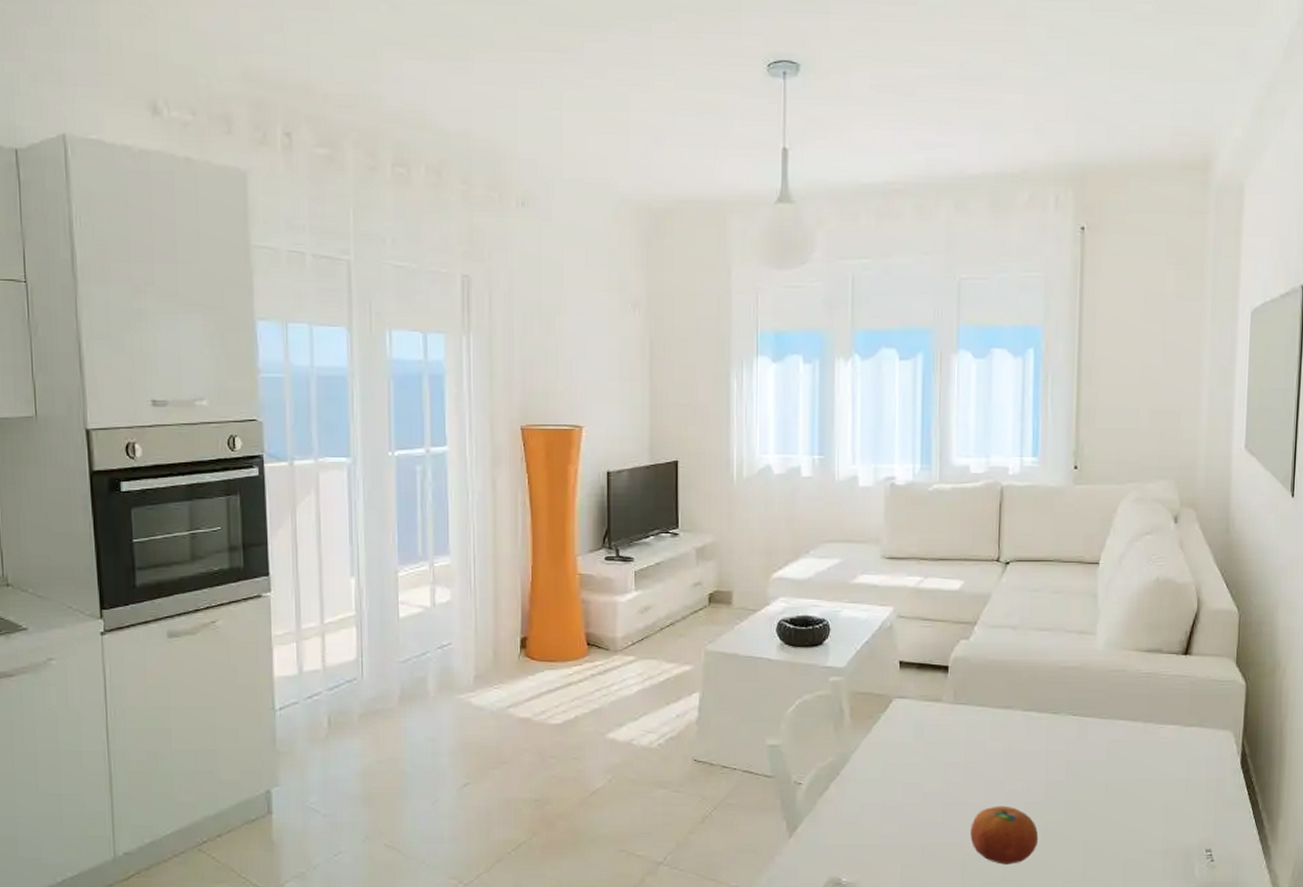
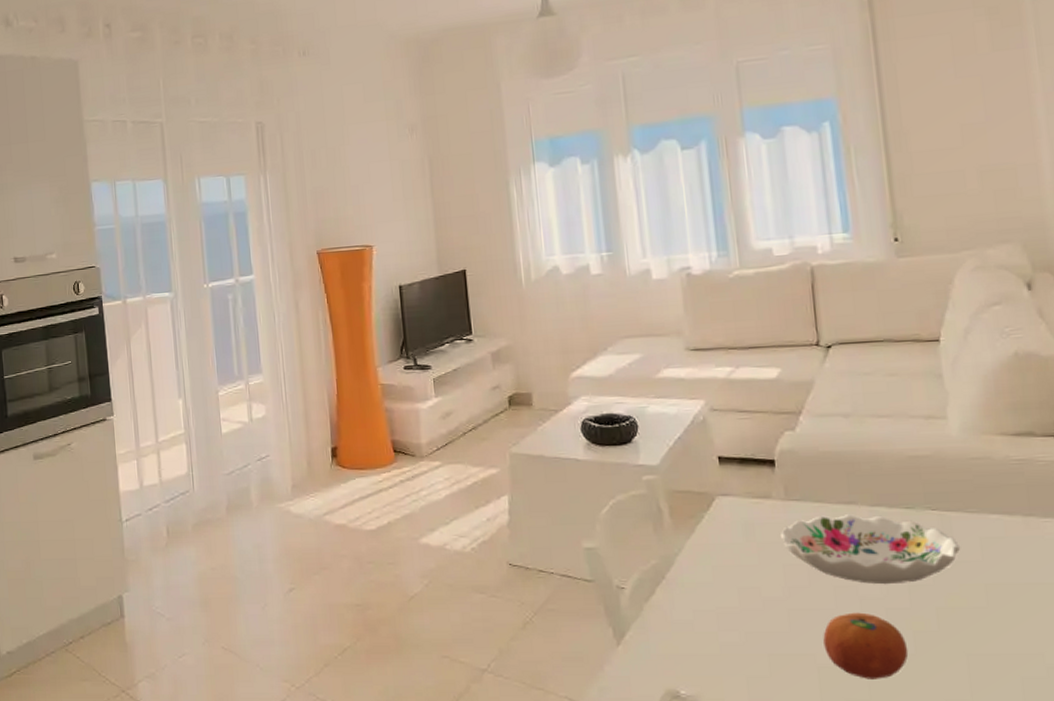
decorative bowl: none [945,718,1092,781] -> present [779,514,961,585]

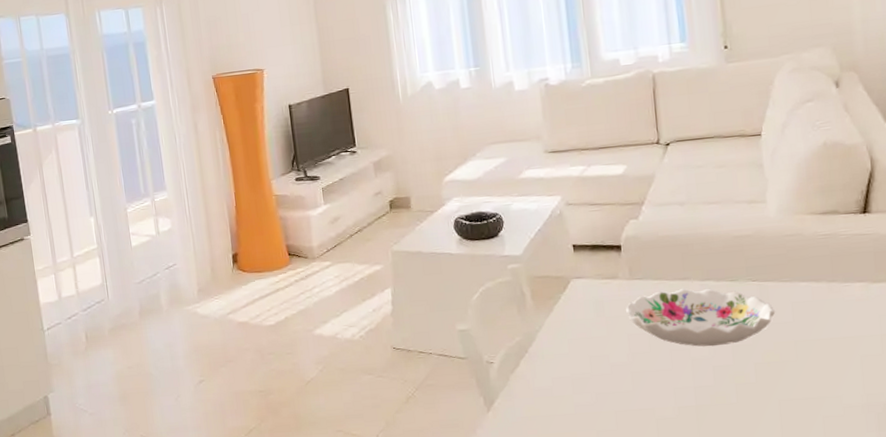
fruit: present [823,612,909,679] -> none [661,371,731,427]

